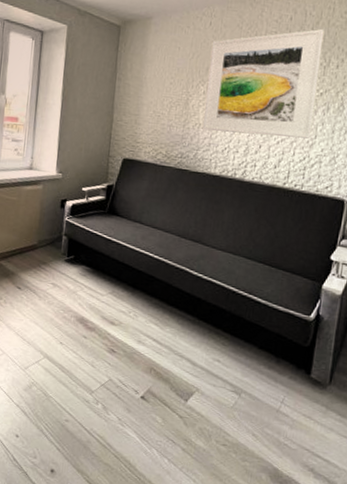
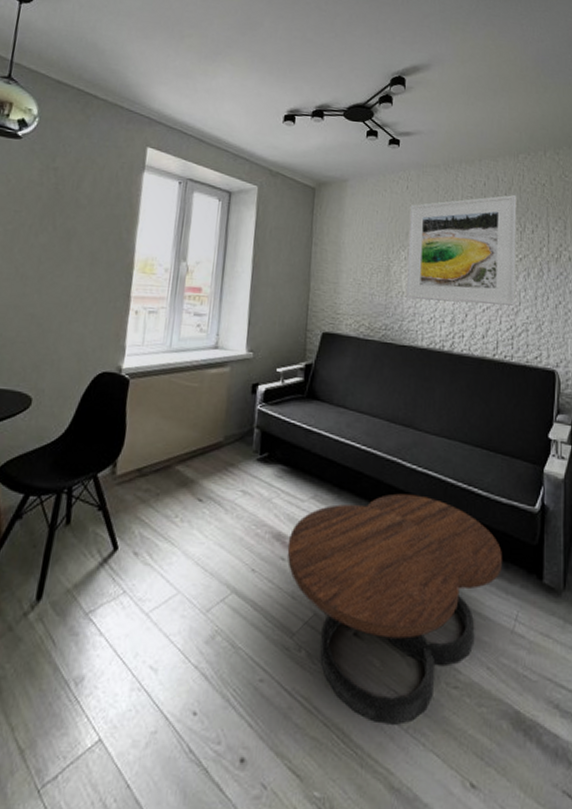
coffee table: none [88,295,275,465] -> present [287,493,502,725]

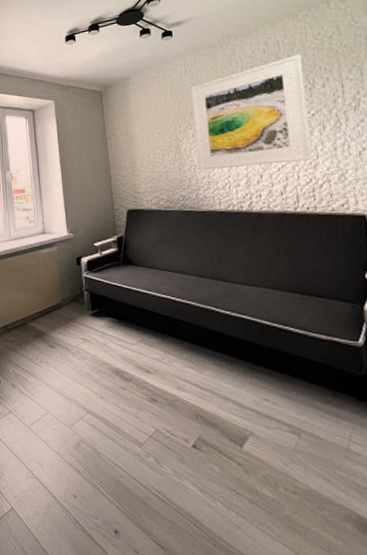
coffee table: present [287,493,502,725] -> none [125,335,329,518]

